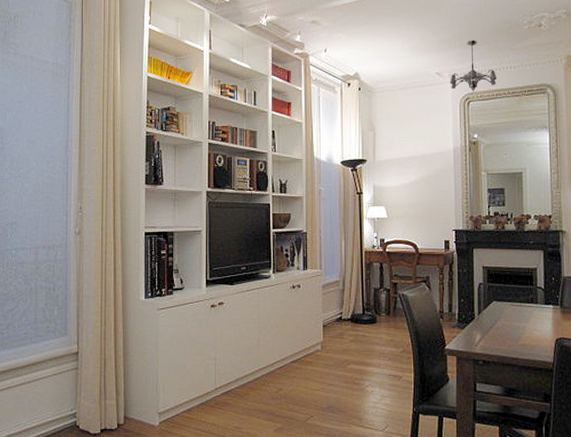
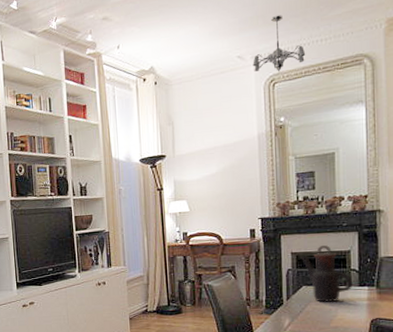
teapot: none [490,262,540,320] -> present [299,245,353,303]

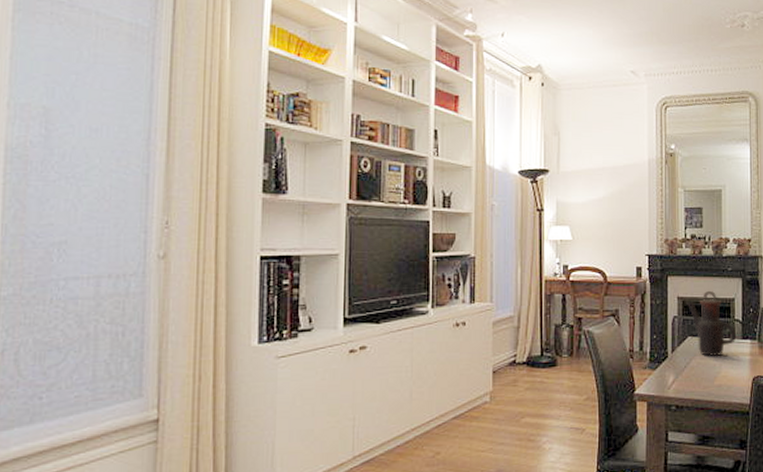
chandelier: present [252,14,306,72] -> none [646,36,697,96]

